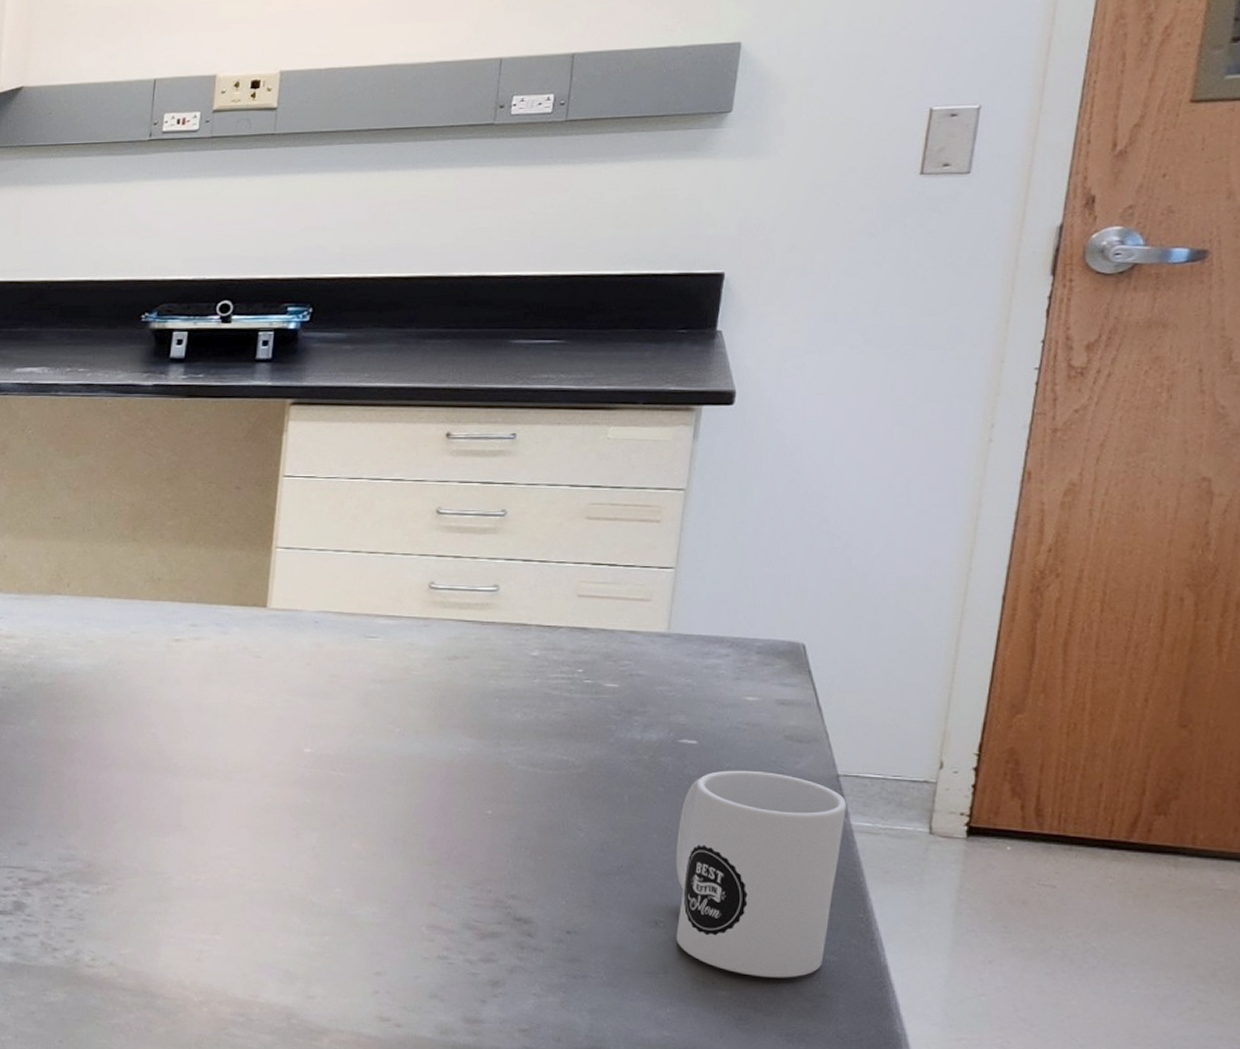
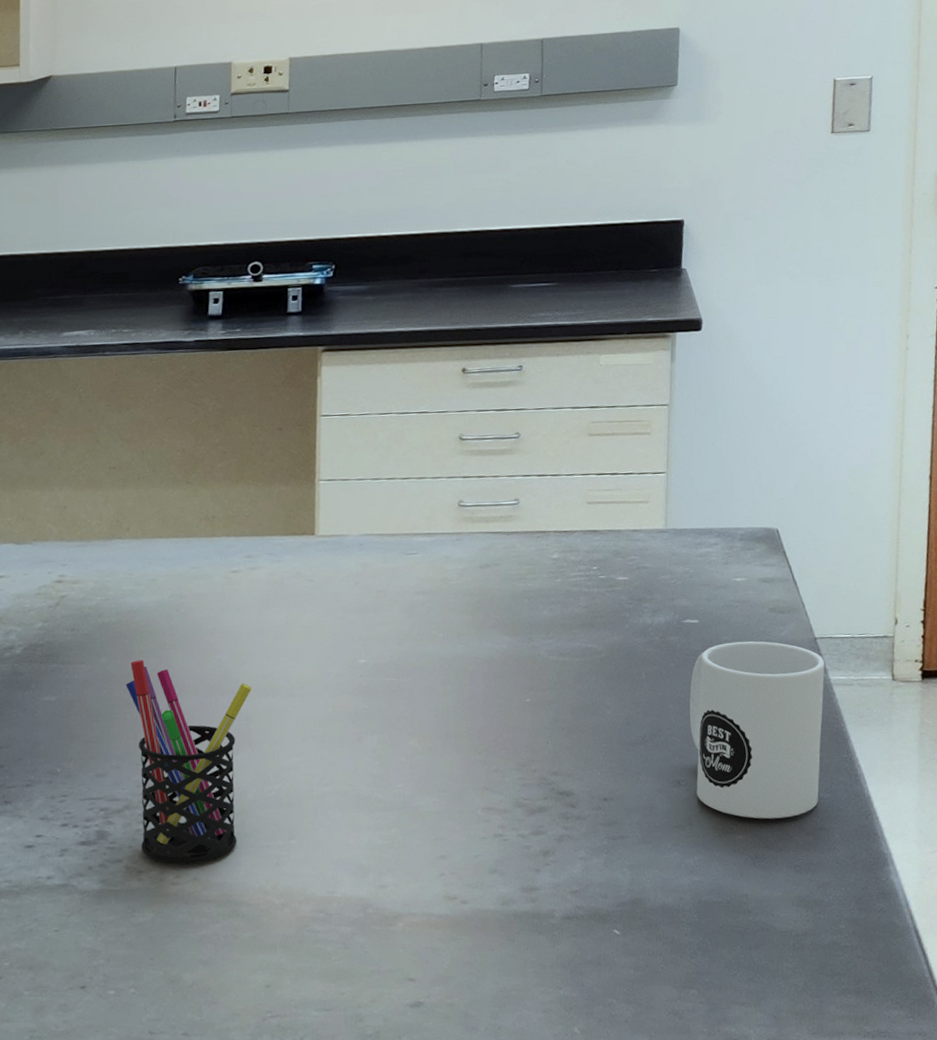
pen holder: none [54,726,186,948] -> present [125,659,252,865]

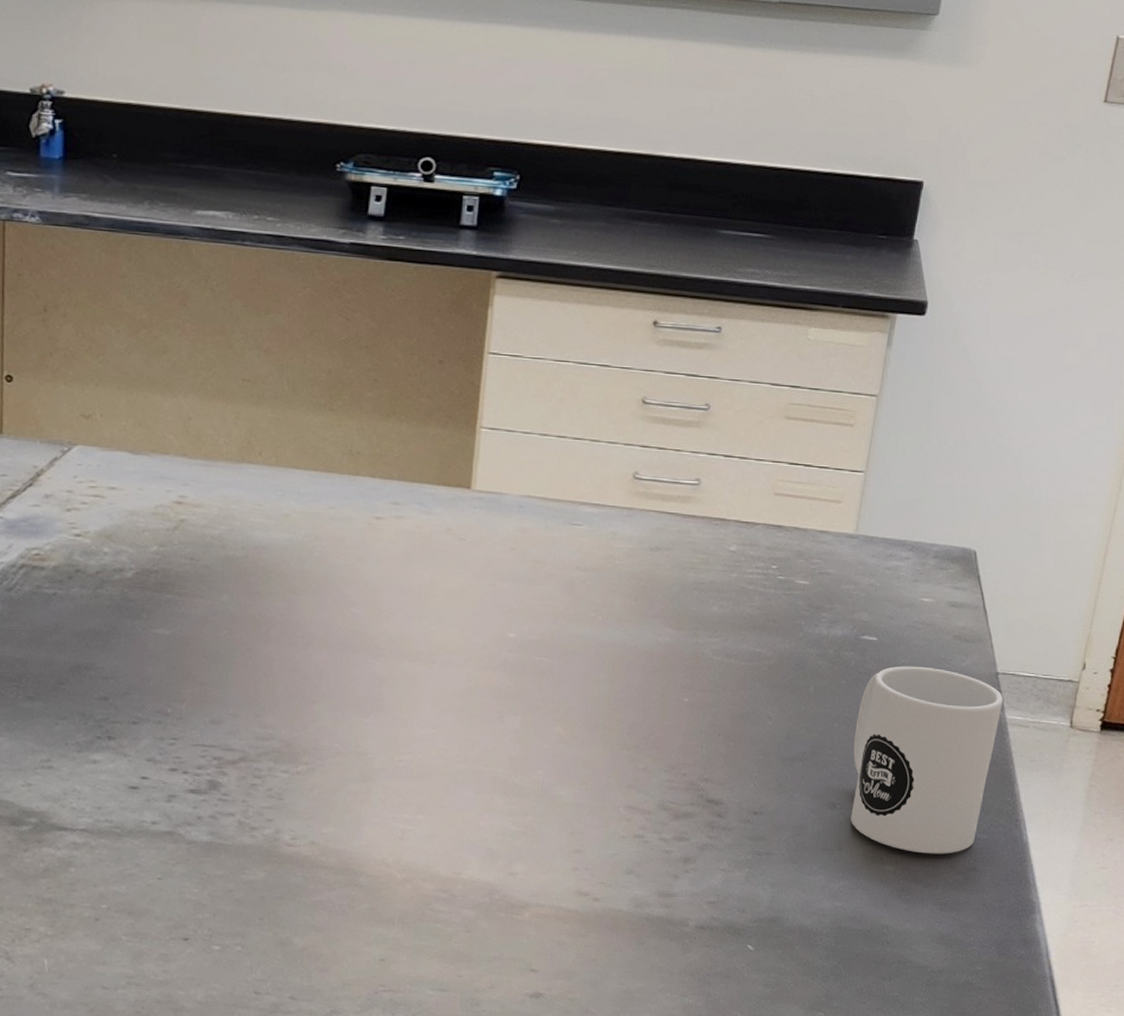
pen holder: present [125,659,252,865] -> none [248,602,388,827]

